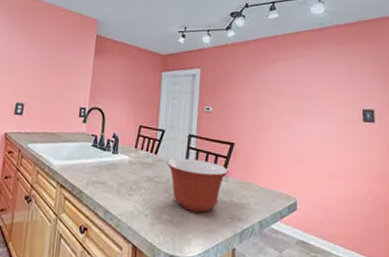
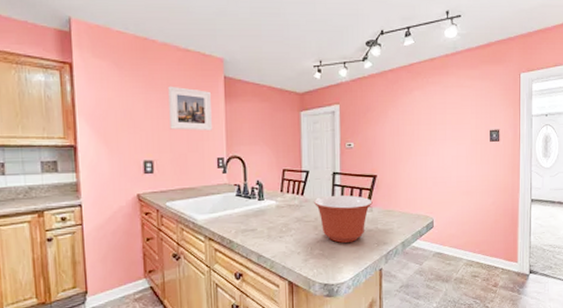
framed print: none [43,39,83,82] -> present [168,86,212,131]

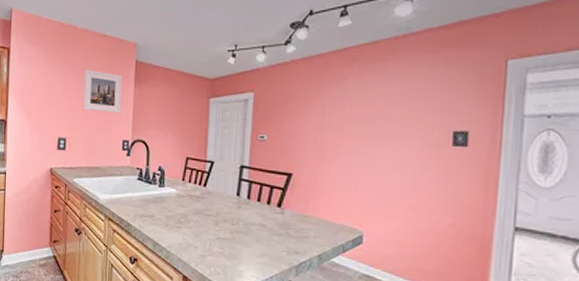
mixing bowl: present [313,195,373,243] -> none [216,190,285,245]

